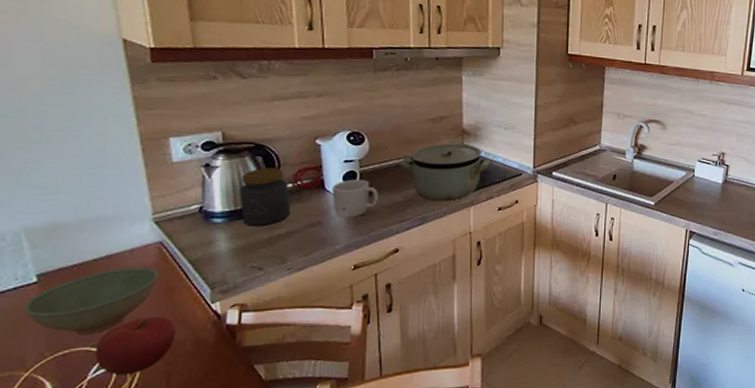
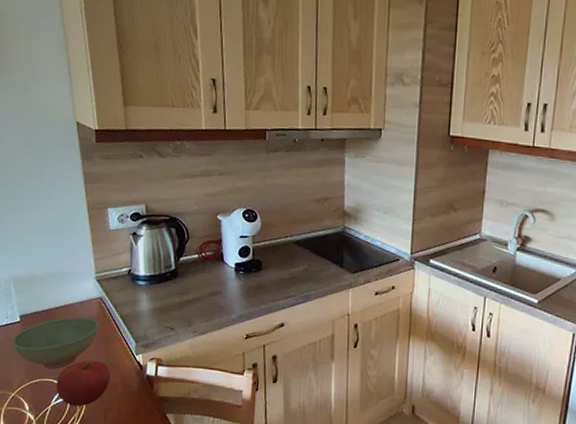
jar: present [239,168,290,226] -> none [157,239,196,291]
mug: present [331,179,380,218] -> none [229,254,269,290]
saucepan: present [399,143,492,201] -> none [286,225,371,282]

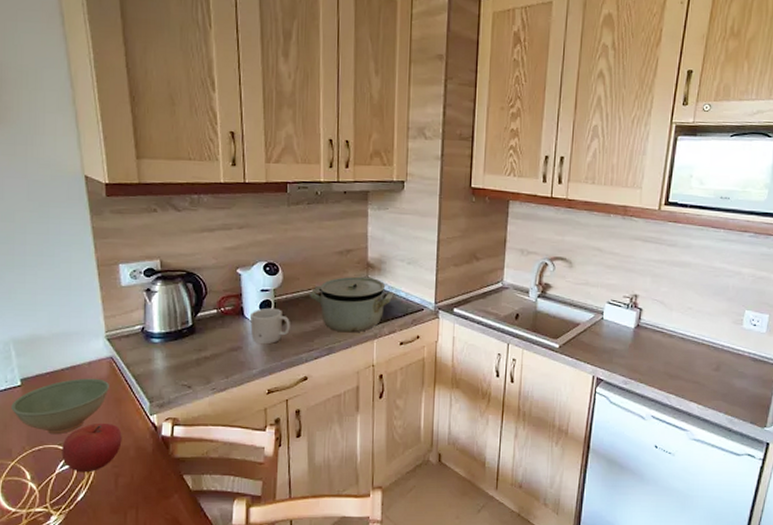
mug: none [229,254,269,290] -> present [249,307,291,345]
saucepan: none [286,225,371,282] -> present [309,276,395,333]

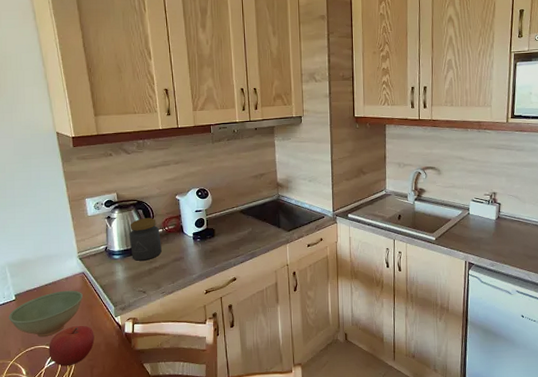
jar: none [173,294,215,348] -> present [129,218,162,261]
mug: present [249,307,291,345] -> none [188,224,221,254]
saucepan: present [309,276,395,333] -> none [233,194,301,240]

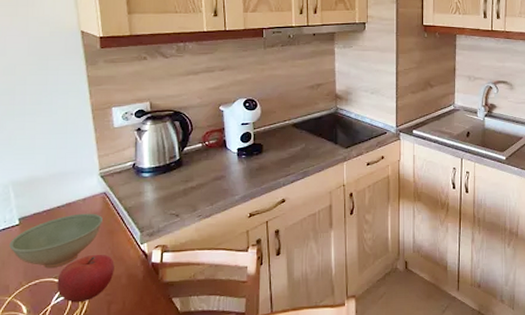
jar: present [129,218,162,261] -> none [162,131,200,180]

